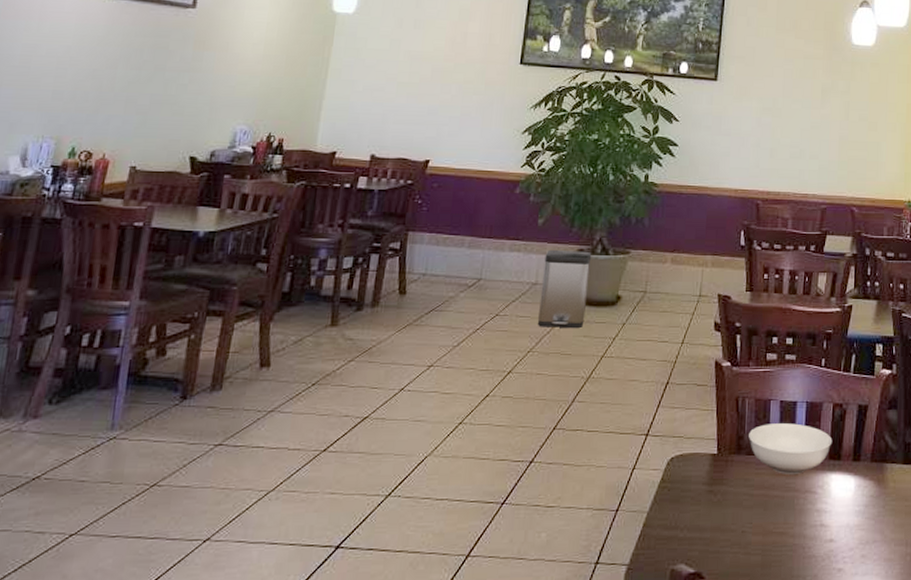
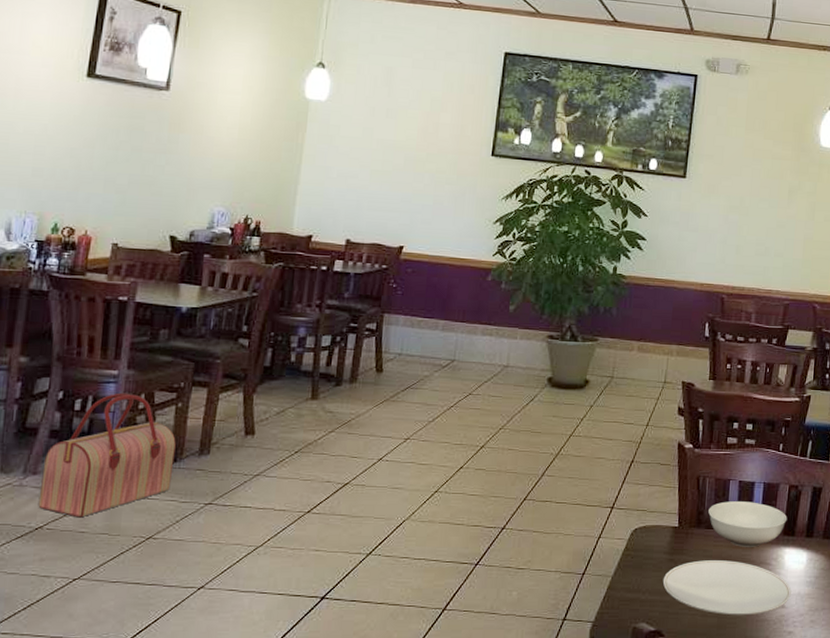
handbag: none [37,325,187,465] -> present [38,392,176,518]
pedal bin: present [537,249,592,327] -> none [509,334,562,408]
plate: none [702,490,840,553] -> present [662,560,792,616]

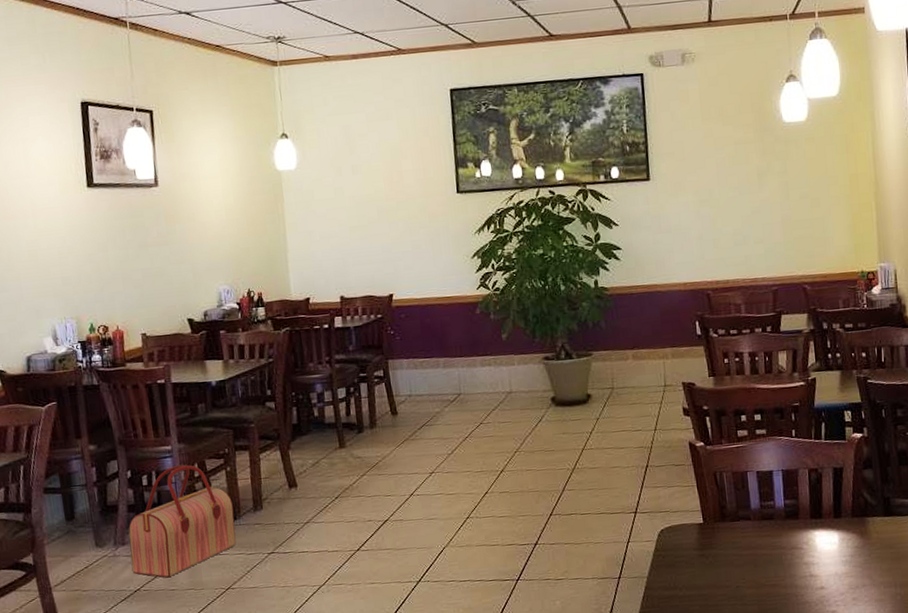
plate: present [662,560,792,616] -> none [697,549,829,602]
bowl: present [708,501,787,547] -> none [730,490,812,535]

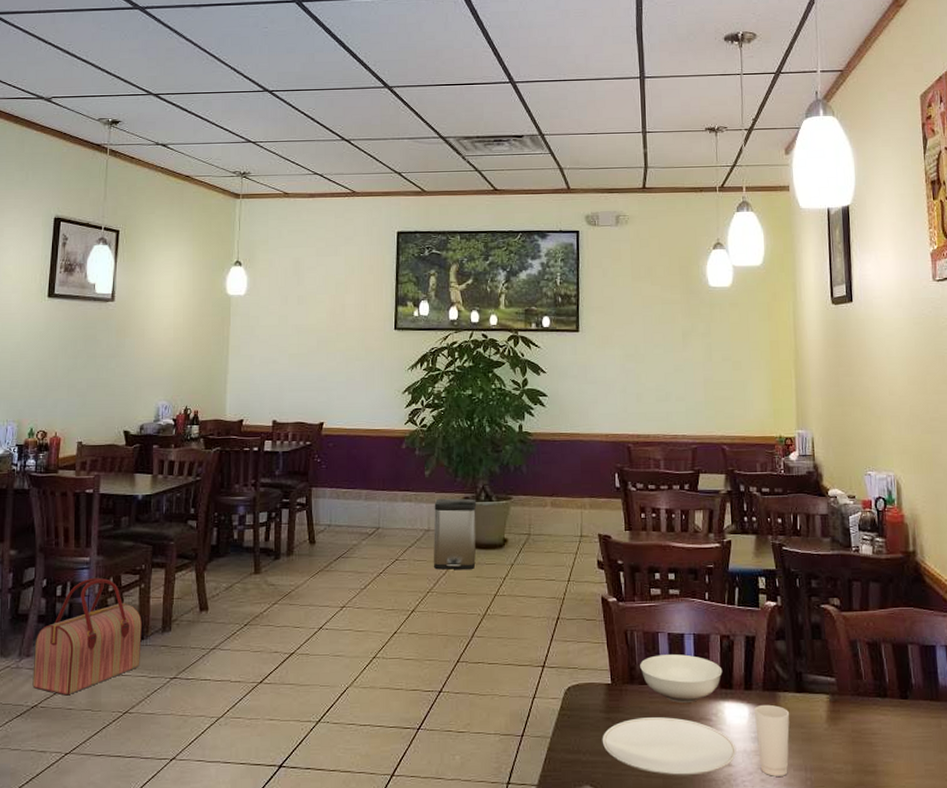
pedal bin: none [514,358,561,430] -> present [433,498,477,570]
plate: none [697,549,829,602] -> present [602,717,737,776]
bowl: none [730,490,812,535] -> present [640,654,723,703]
cup: none [844,529,879,595] -> present [754,704,790,776]

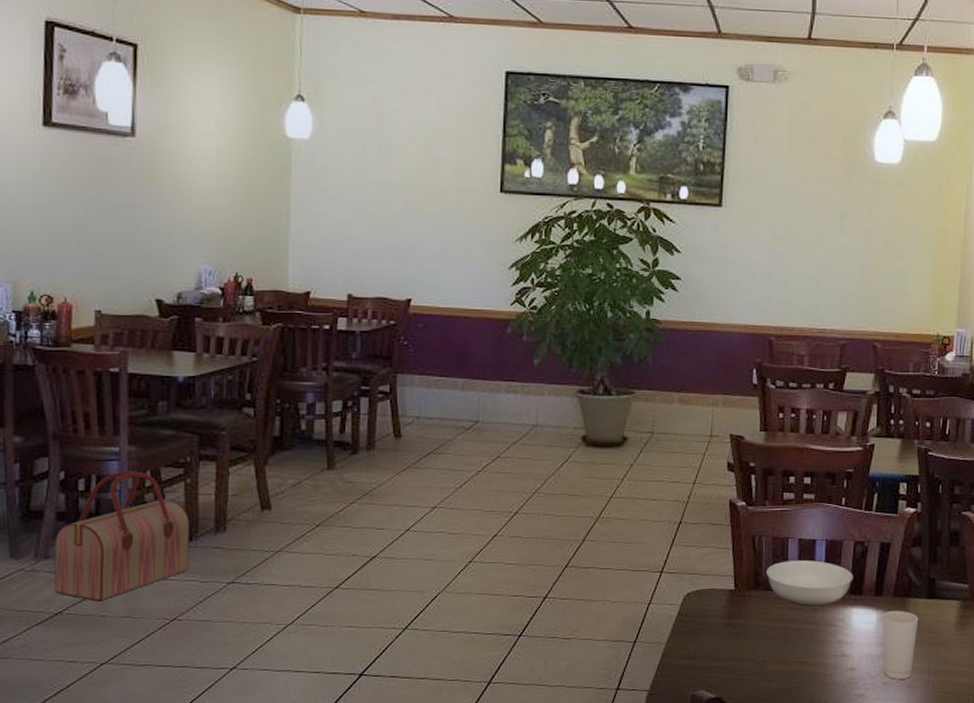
pedal bin: present [433,498,477,570] -> none [540,390,594,469]
plate: present [602,717,737,776] -> none [720,623,861,680]

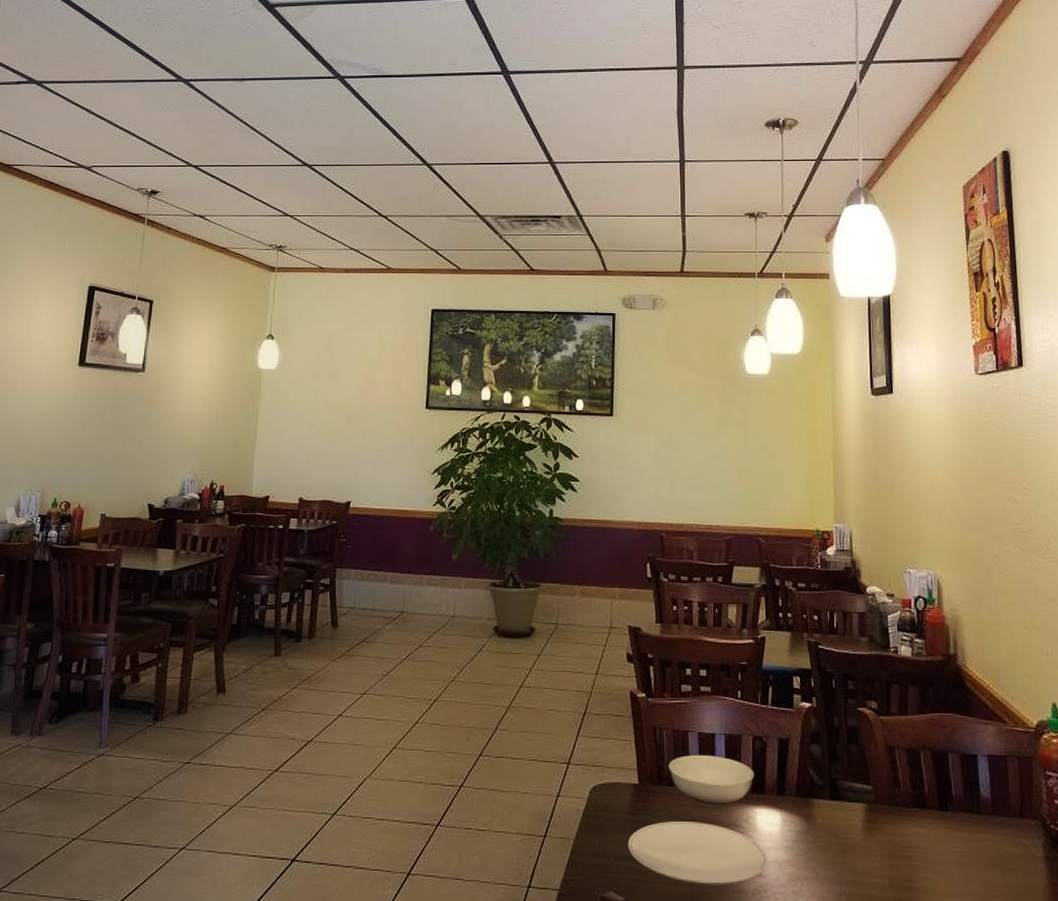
handbag: present [54,470,190,602] -> none [42,655,157,778]
plate: none [720,623,861,680] -> present [627,821,768,885]
cup: present [882,610,919,679] -> none [787,811,824,889]

